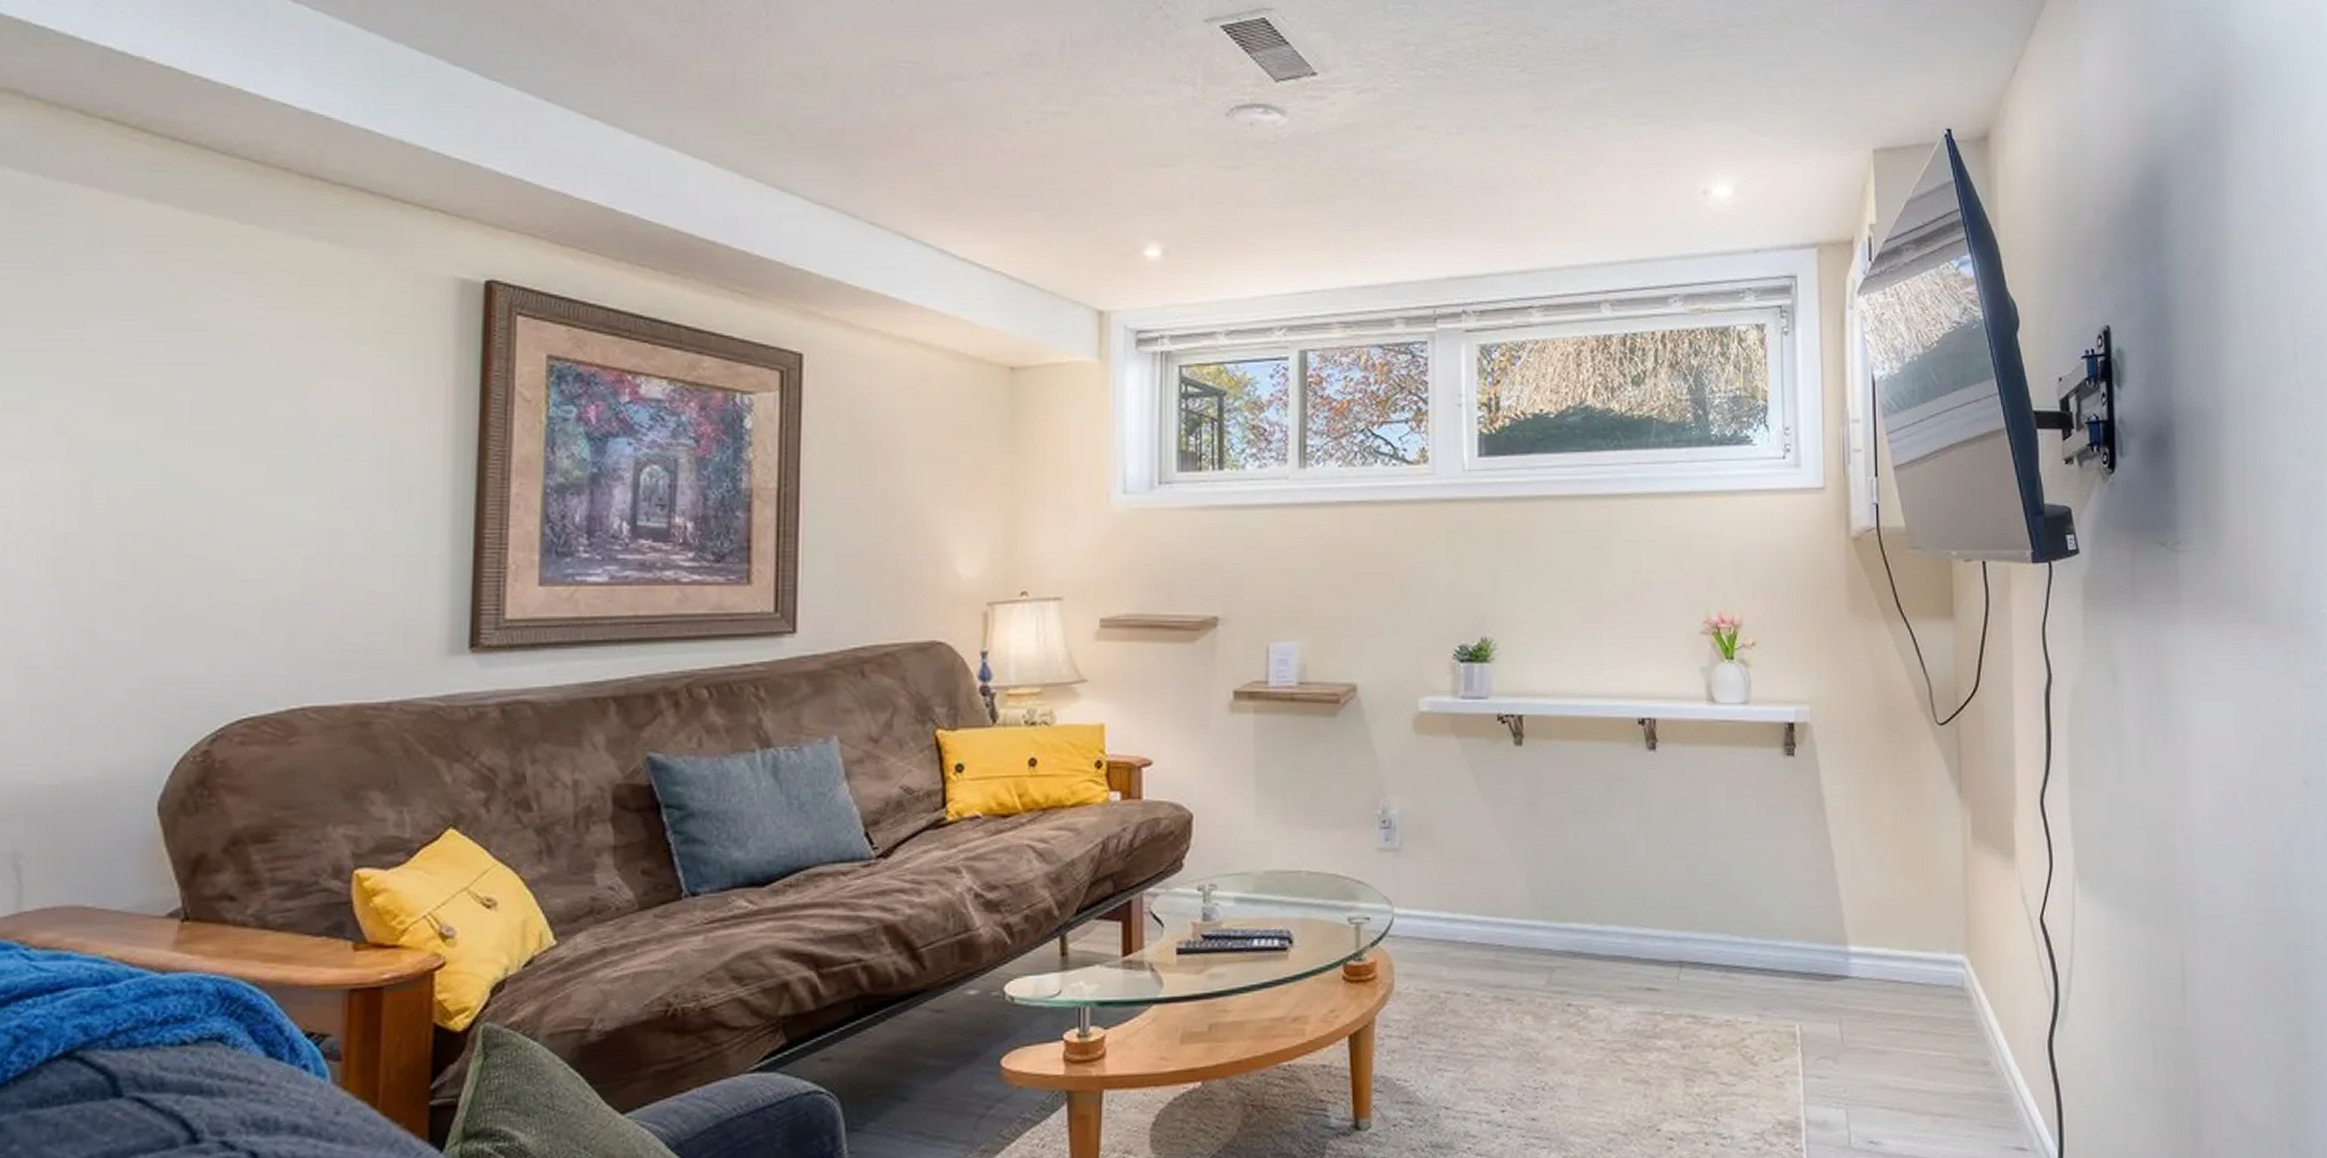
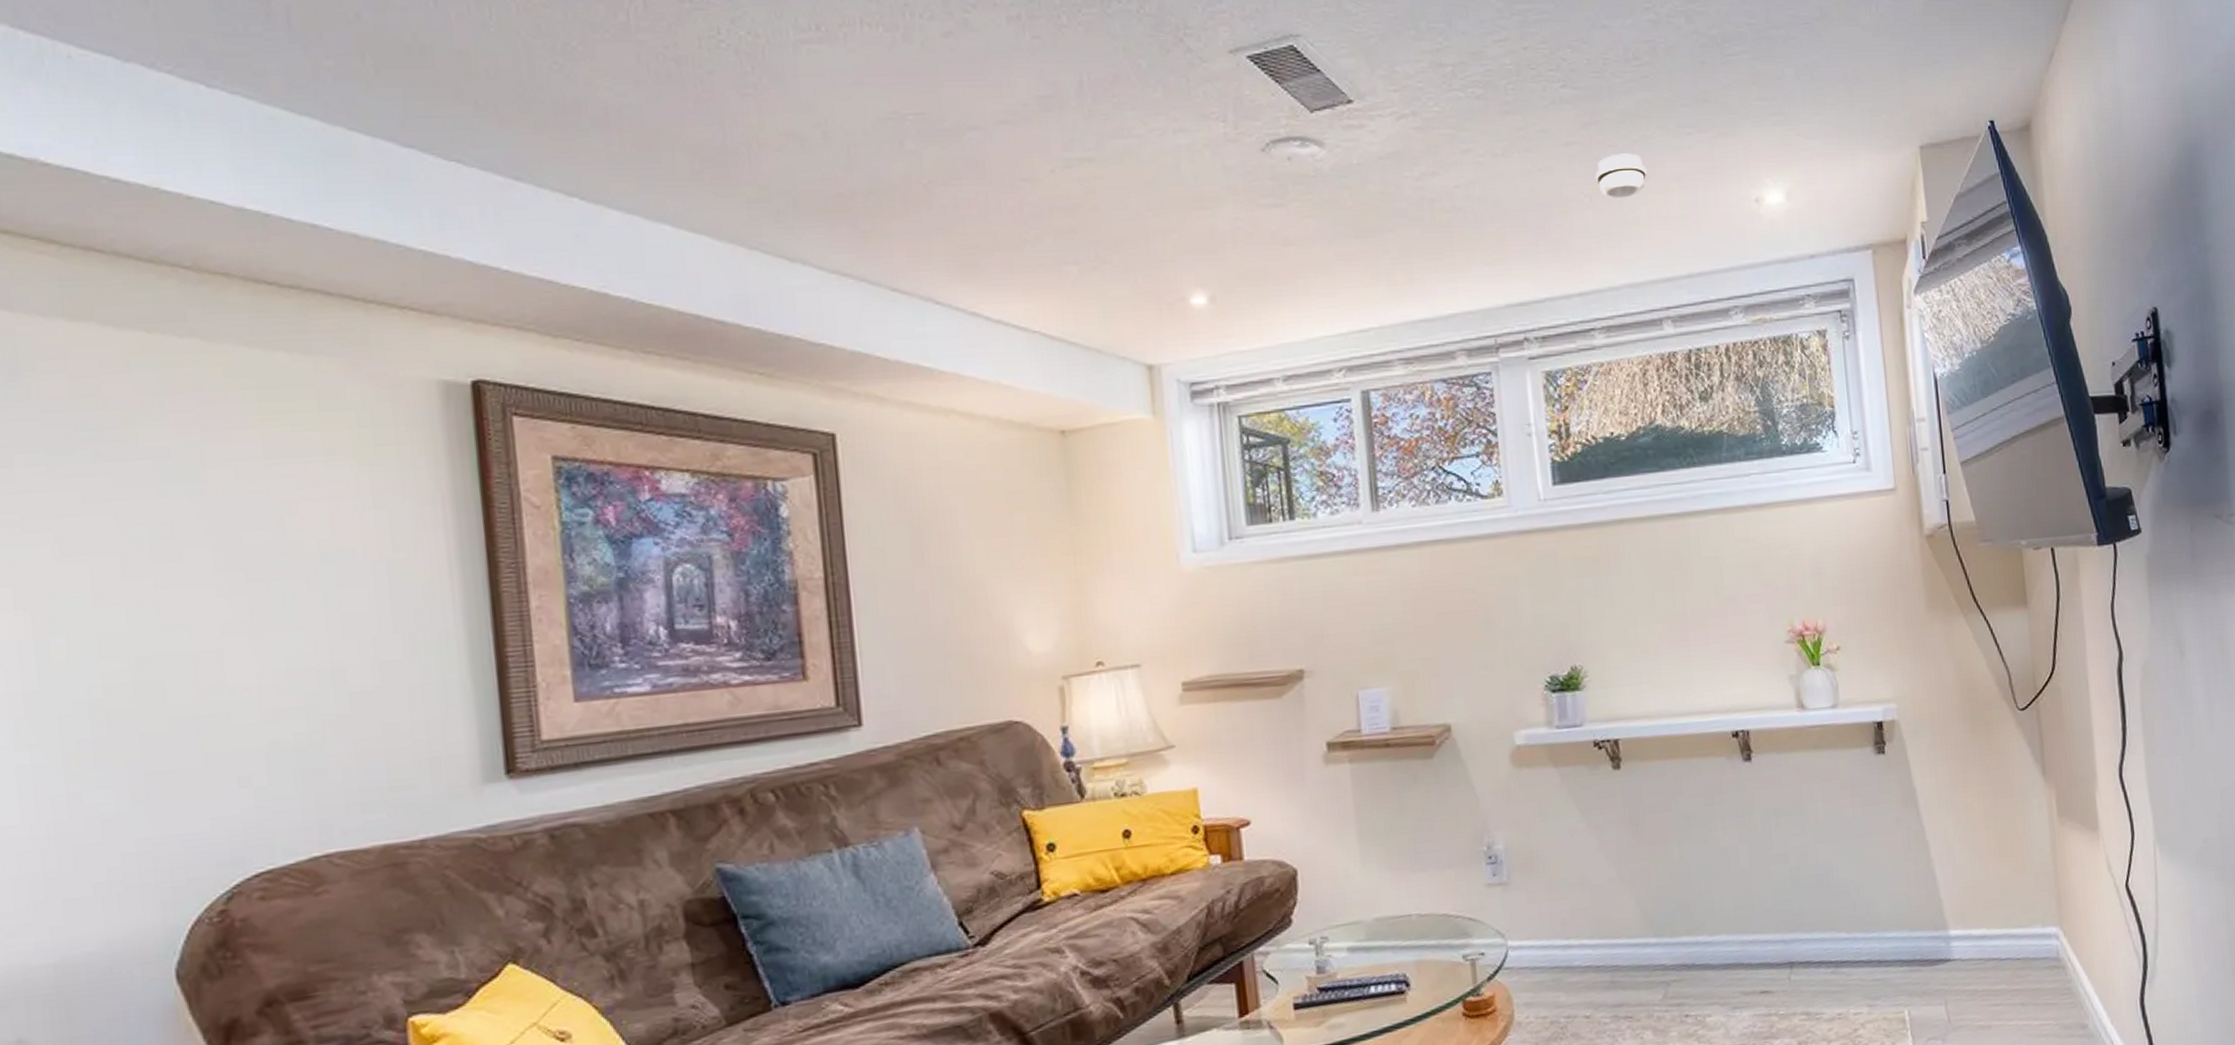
smoke detector: none [1545,139,1597,182] -> present [1595,153,1647,198]

